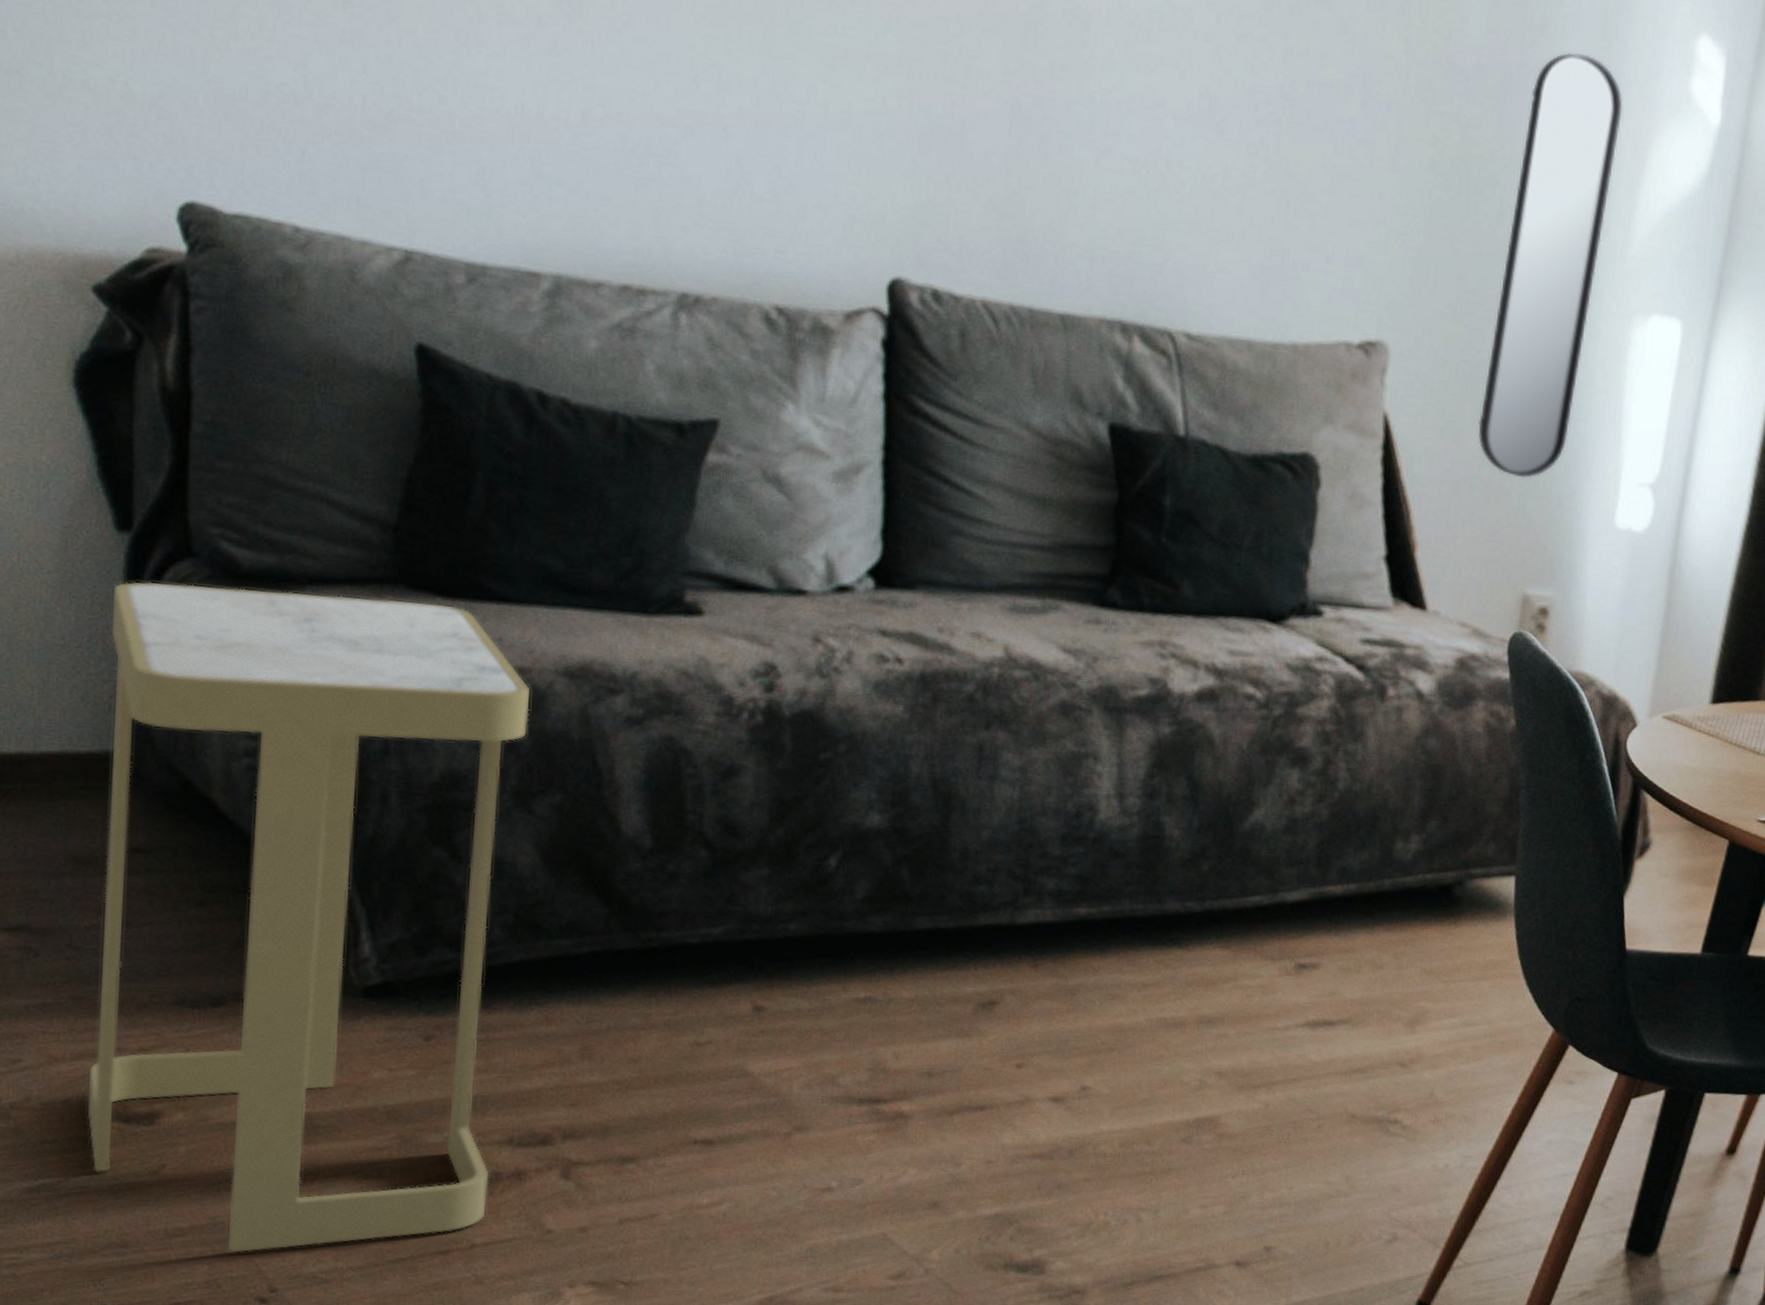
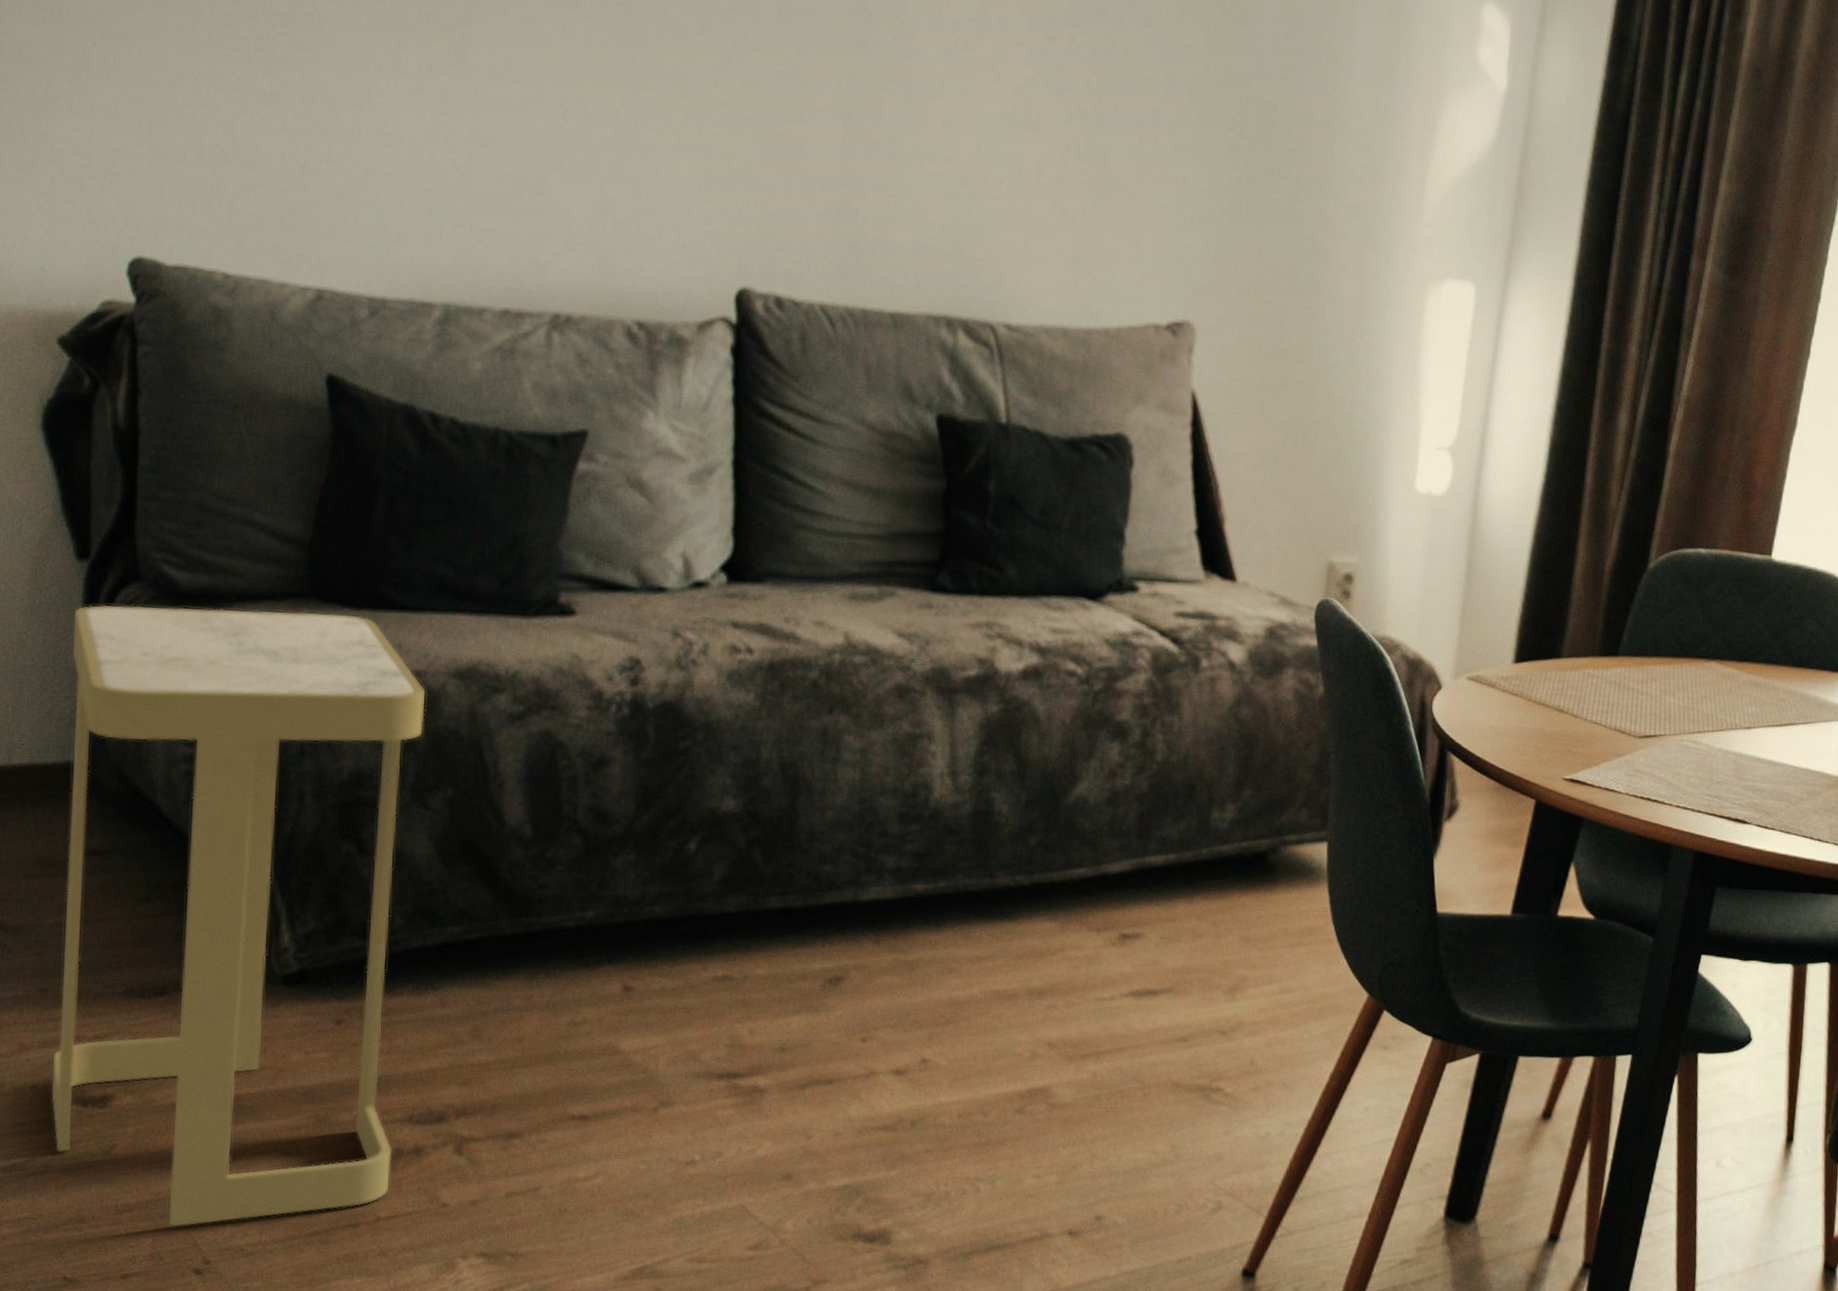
home mirror: present [1478,52,1623,479] -> none [1281,29,1412,448]

